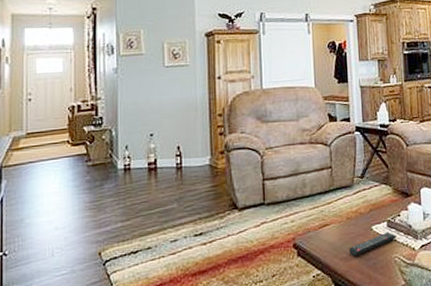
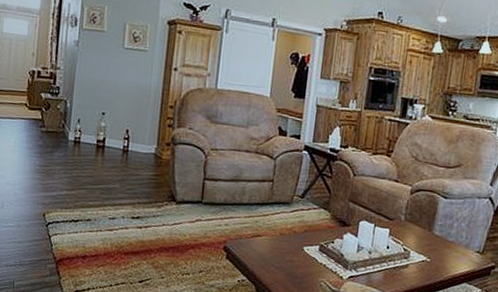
remote control: present [349,231,396,257] -> none [277,255,326,272]

